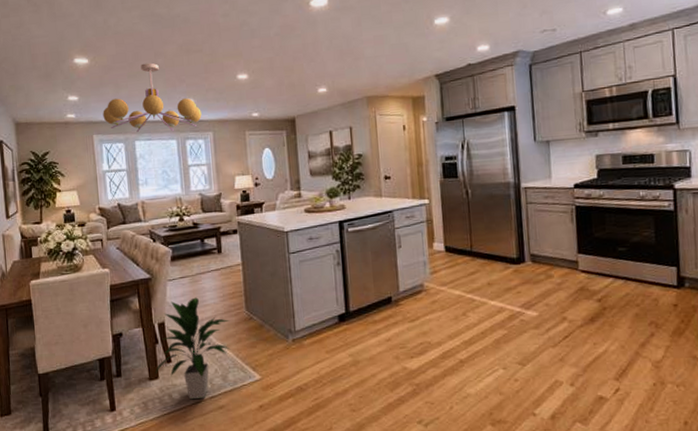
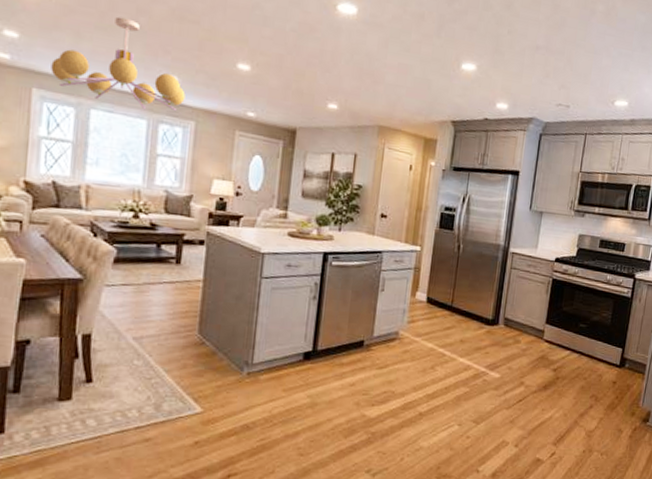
indoor plant: present [155,297,231,400] -> none [67,310,176,429]

